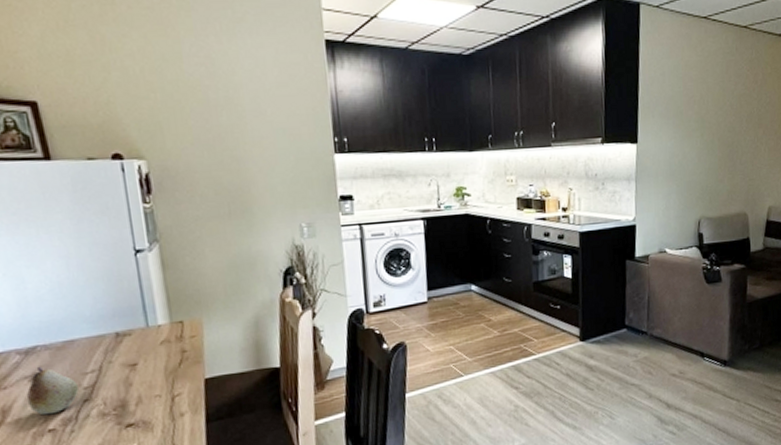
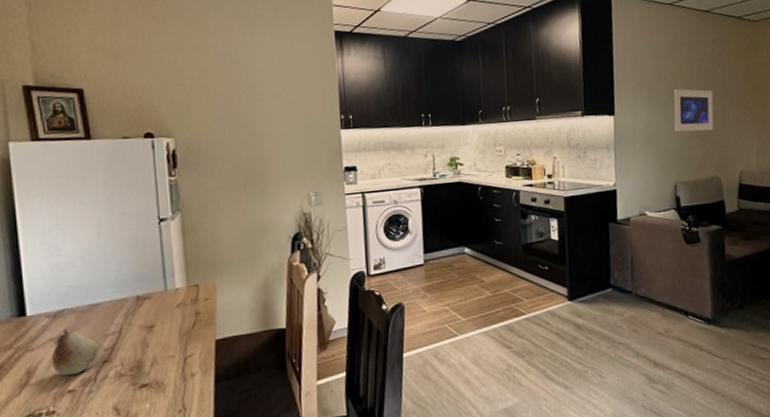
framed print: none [701,115,746,163] -> present [673,89,714,132]

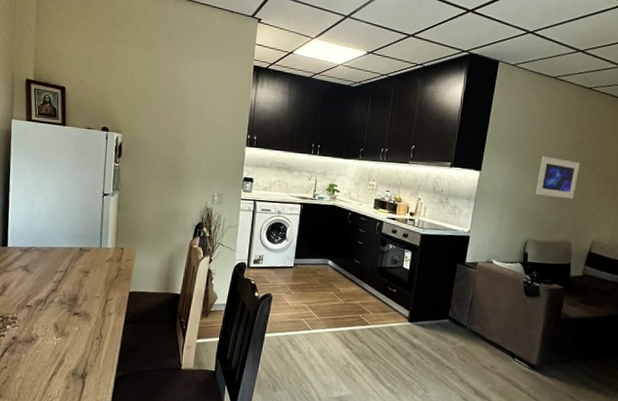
fruit: present [51,328,99,376] -> none [19,261,51,295]

